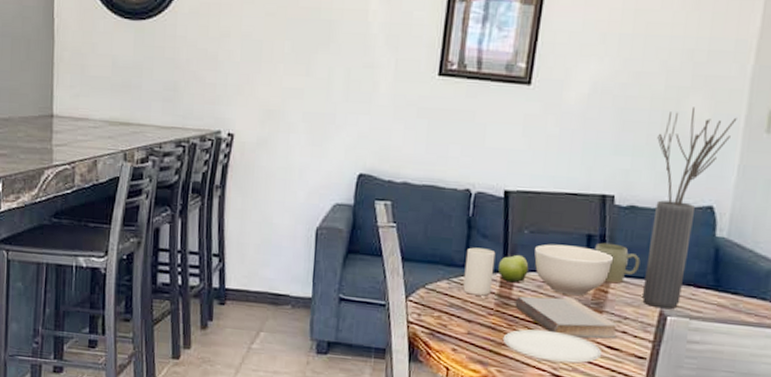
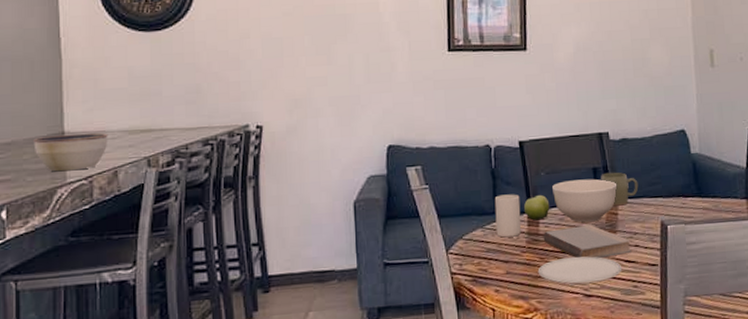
bowl: none [27,117,91,155] -> present [33,133,108,172]
vase: present [642,107,738,310] -> none [633,53,689,220]

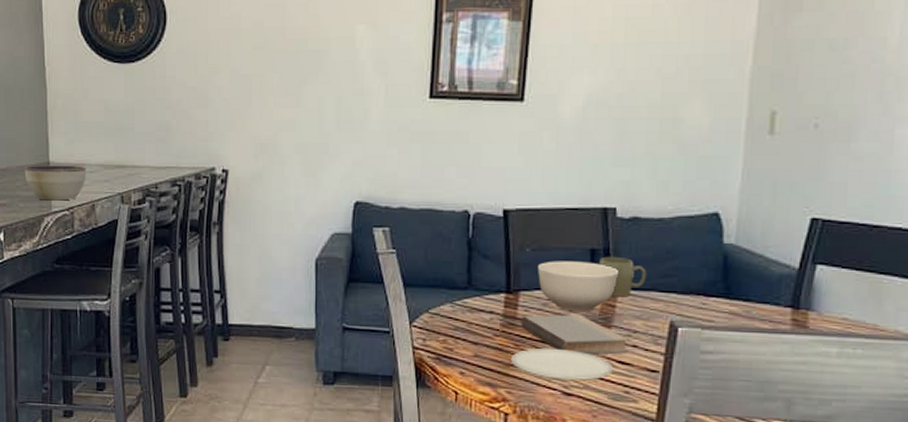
cup: present [494,194,521,238] -> none [467,269,498,317]
fruit: present [523,194,550,221] -> none [501,273,533,303]

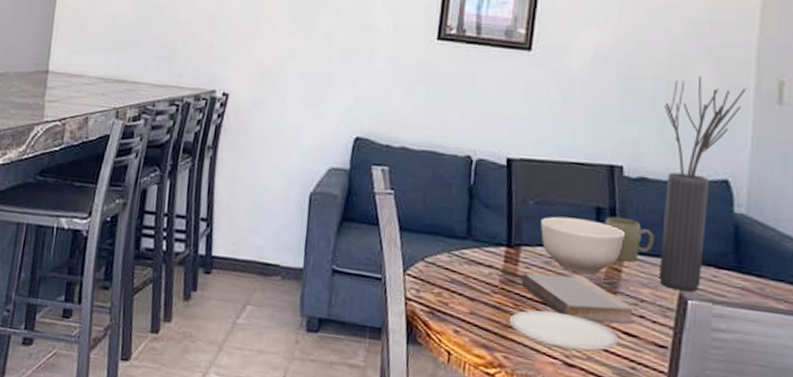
bowl: present [24,164,87,201] -> none [21,72,86,111]
vase: none [651,113,738,320] -> present [659,76,747,292]

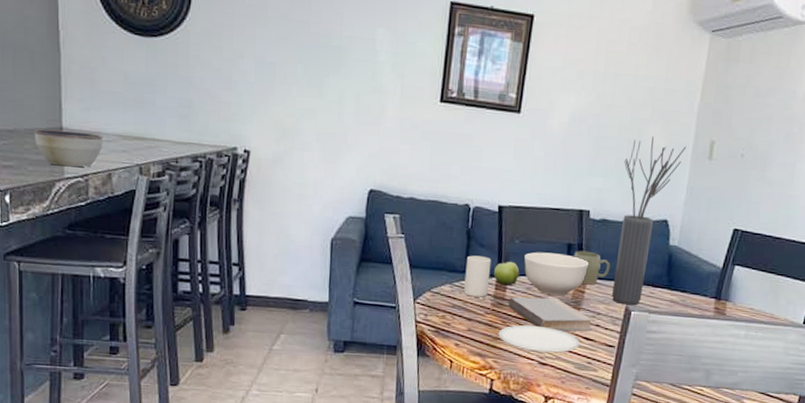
bowl: none [21,72,86,111] -> present [34,129,103,167]
cup: none [465,218,499,272] -> present [464,255,492,298]
fruit: none [501,225,535,259] -> present [493,260,520,286]

